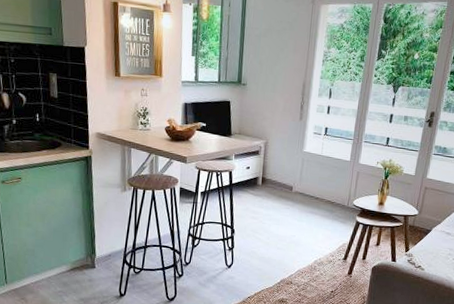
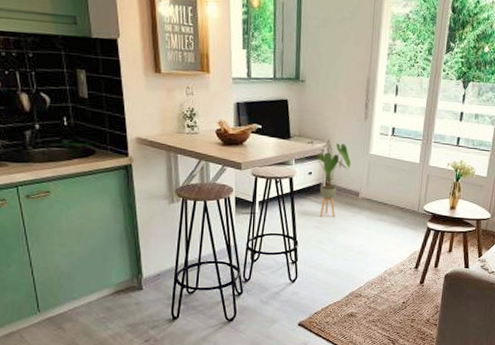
house plant: none [241,137,286,208] -> present [302,139,351,217]

